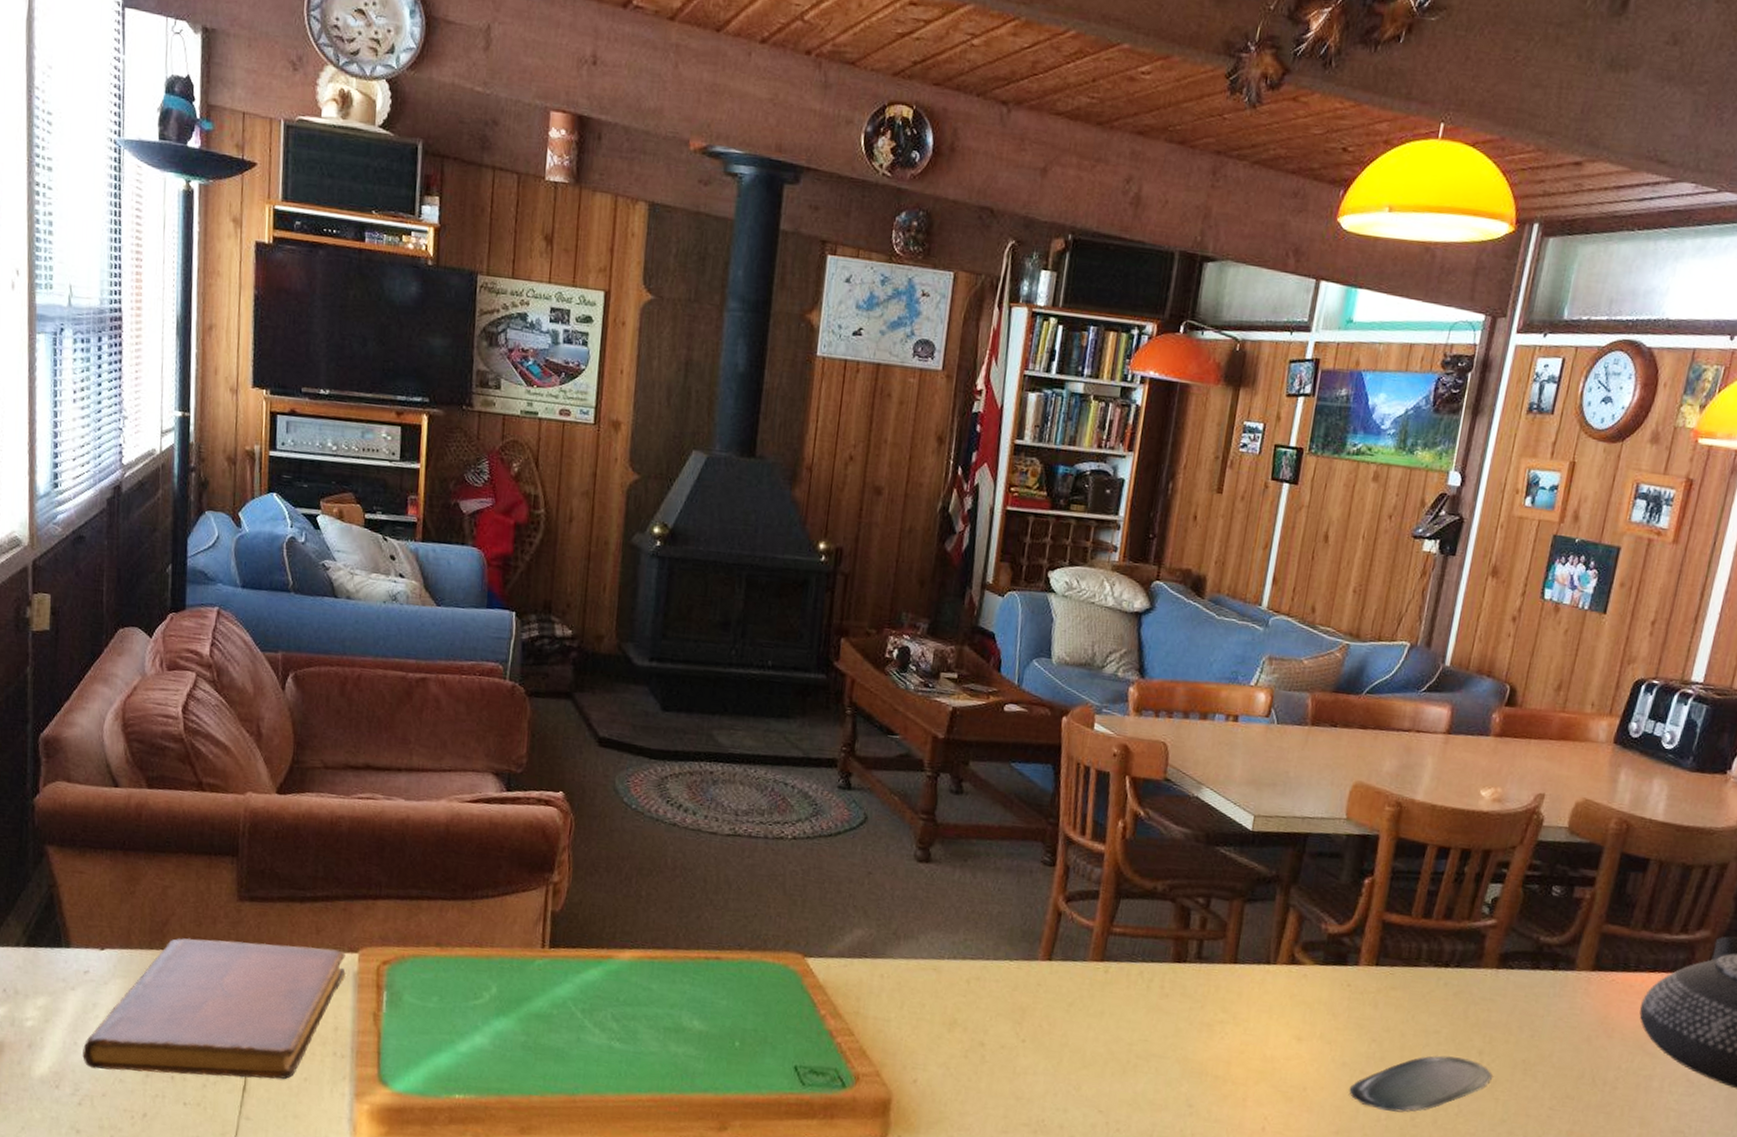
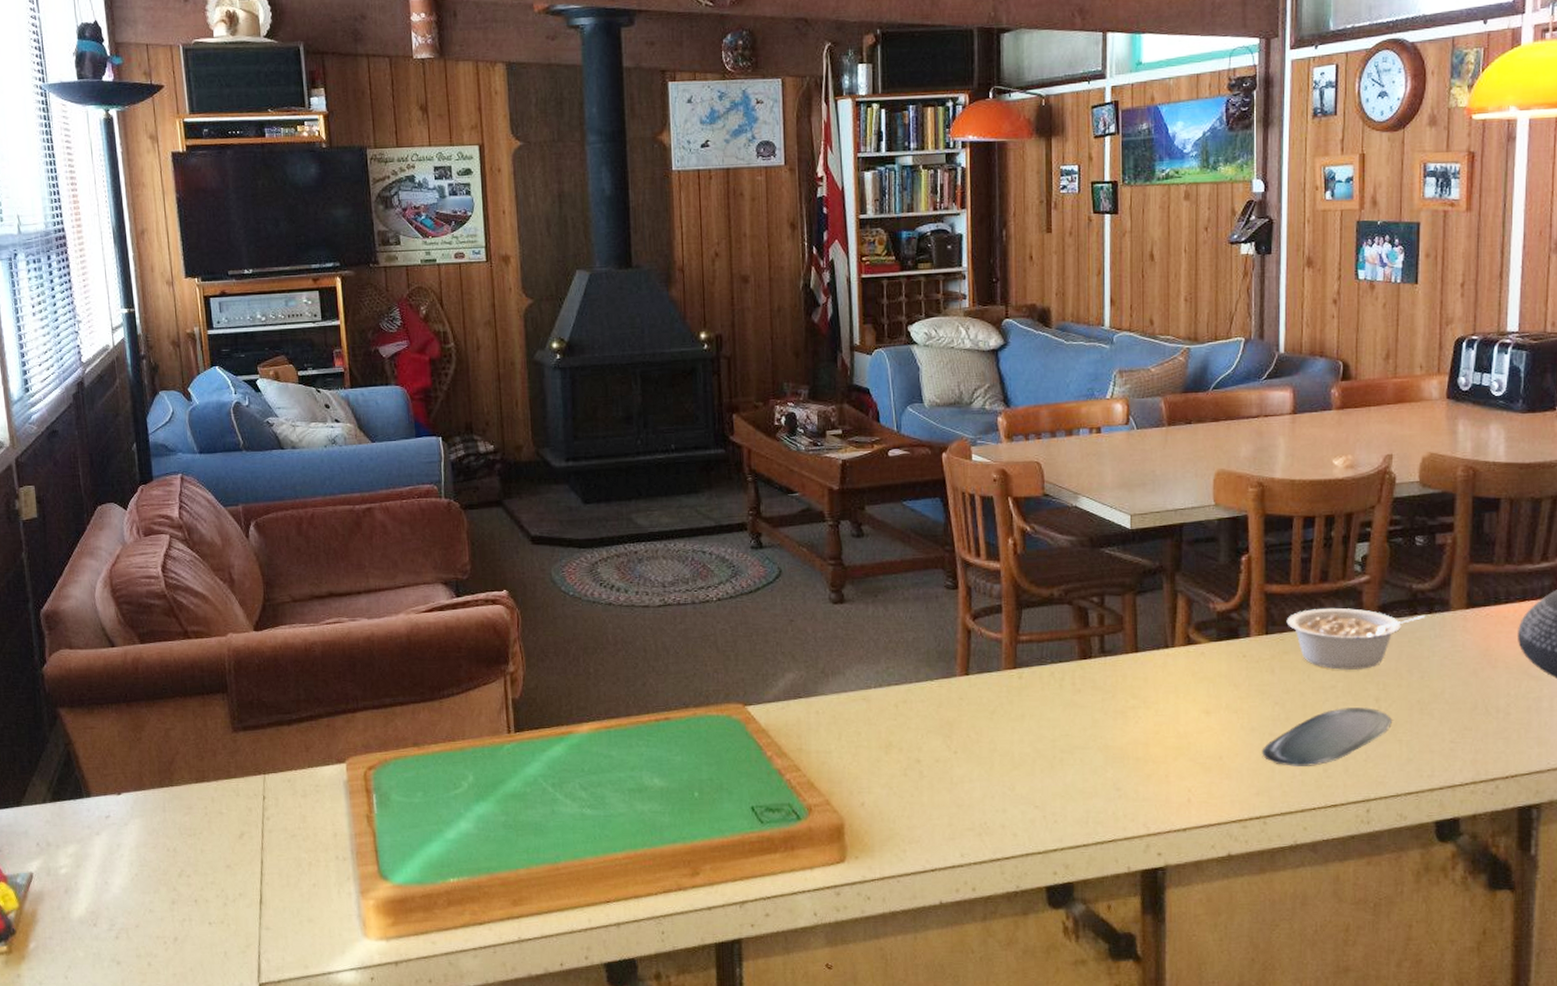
notebook: present [82,937,346,1079] -> none [113,763,337,903]
legume: none [1399,946,1548,1019] -> present [1286,607,1426,671]

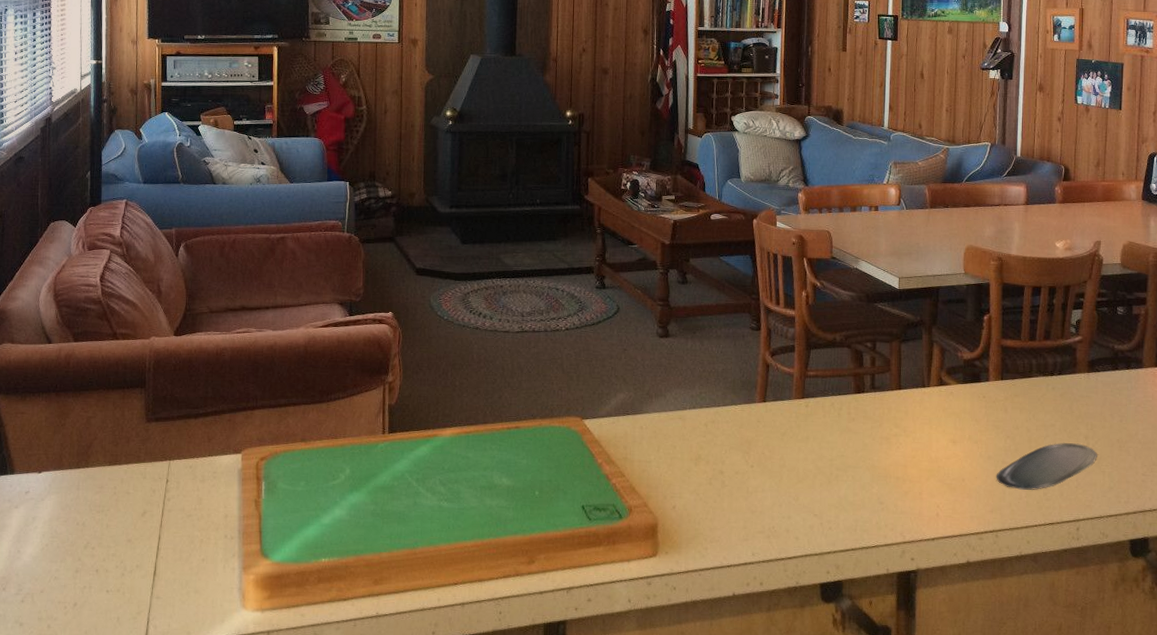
legume: present [1286,607,1426,671] -> none [1017,361,1124,413]

